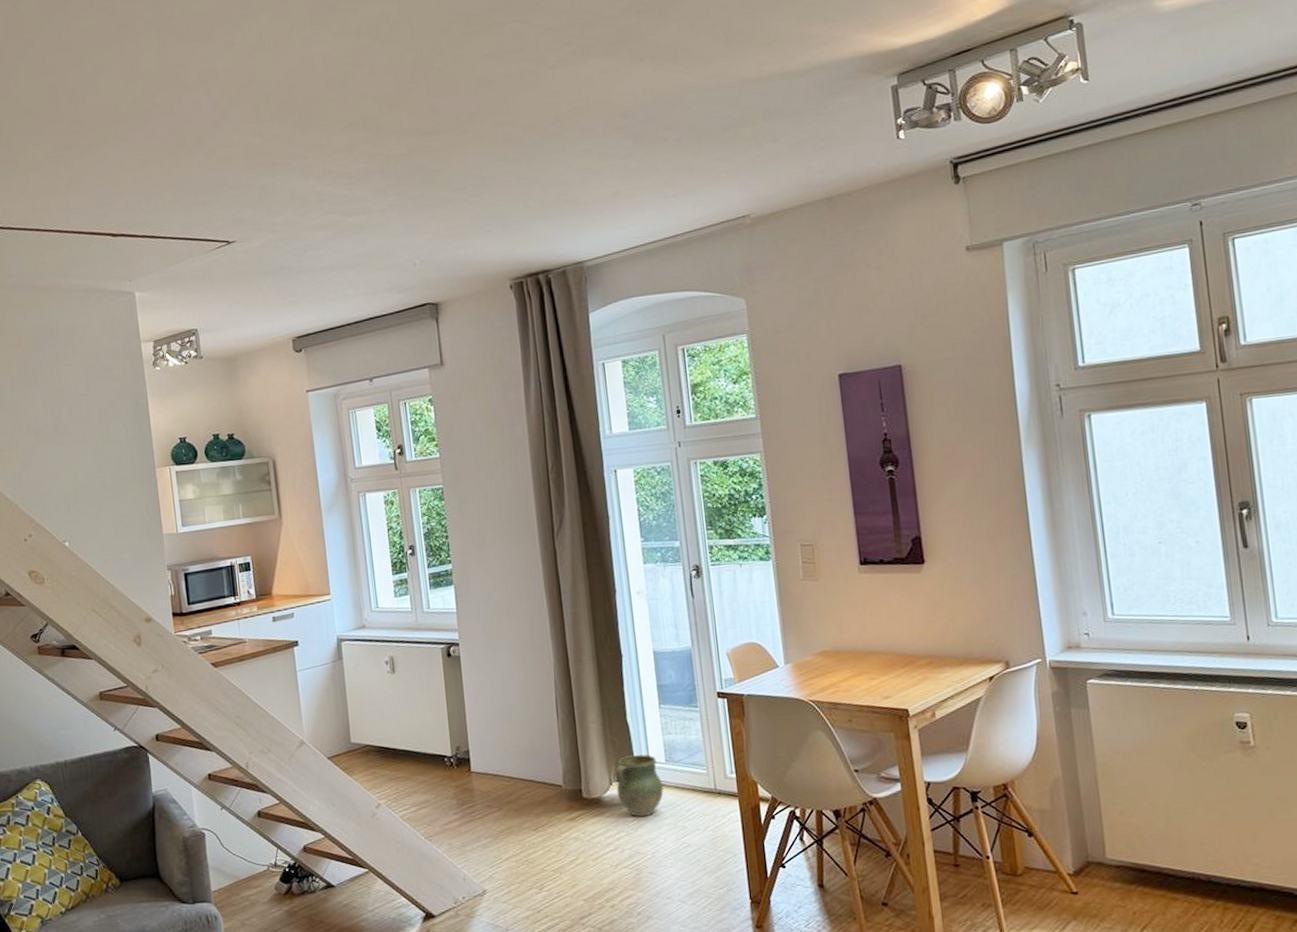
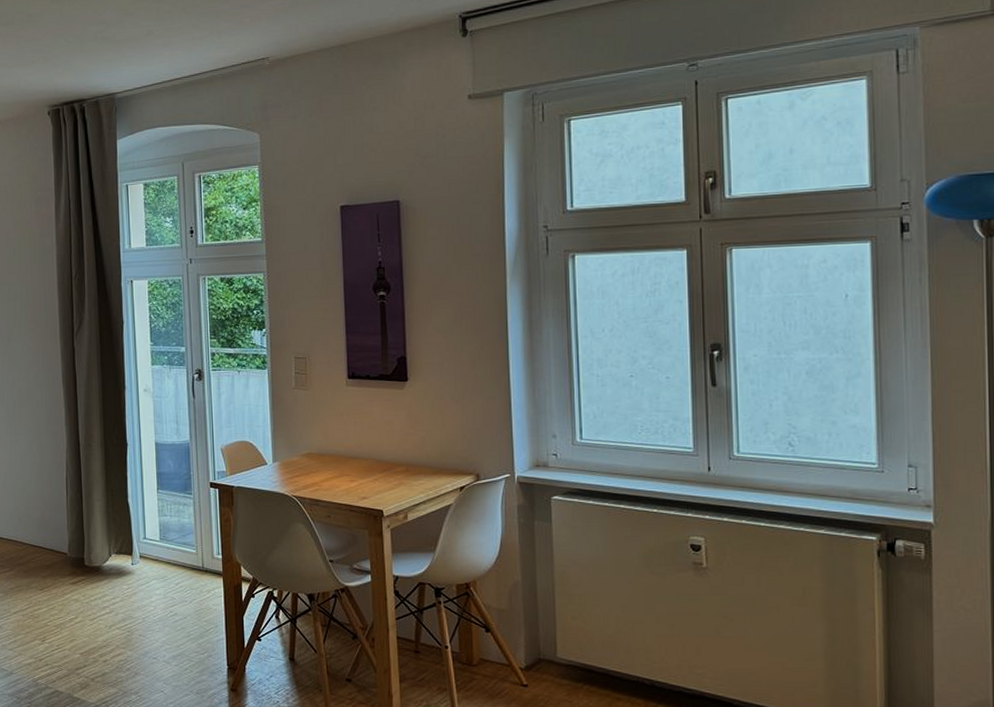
ceramic jug: present [615,754,664,817] -> none [114,532,156,587]

